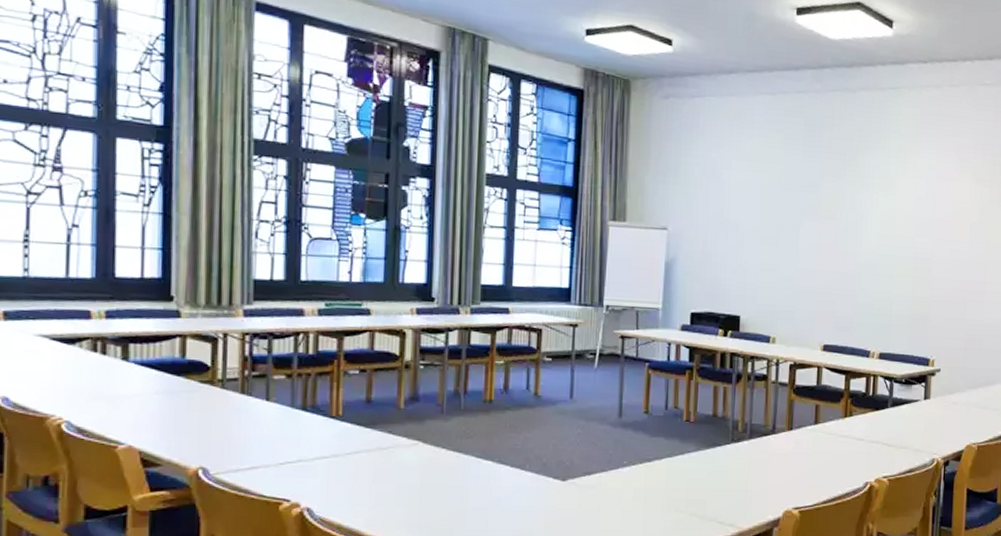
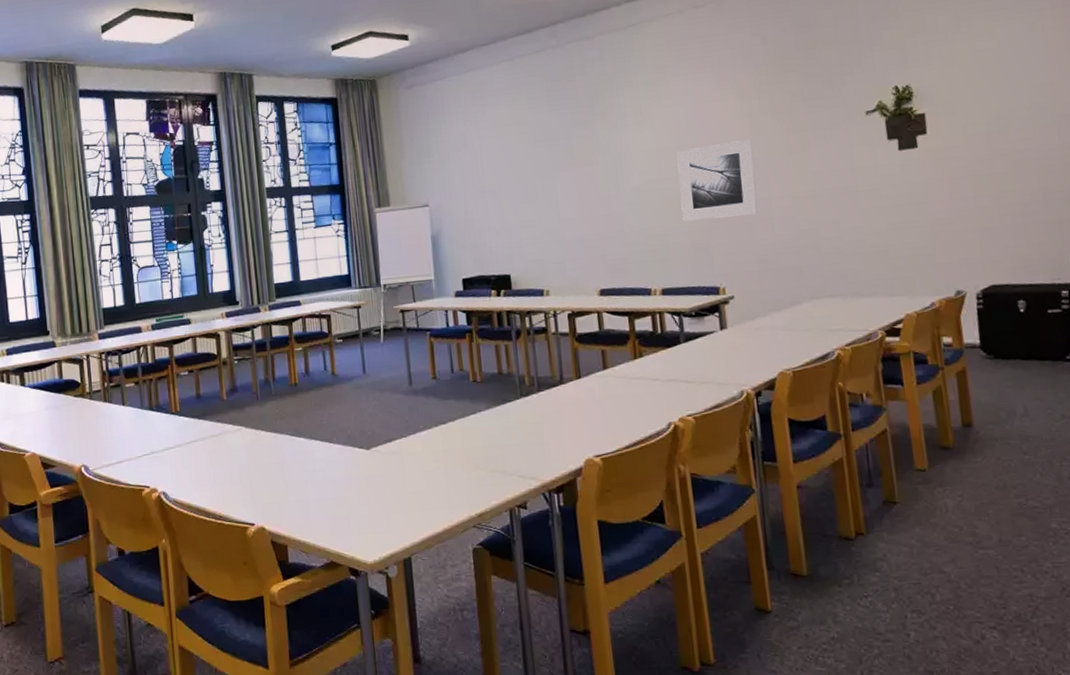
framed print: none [908,222,978,295] -> present [676,139,758,221]

